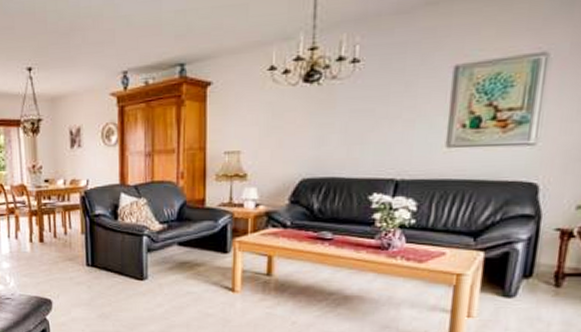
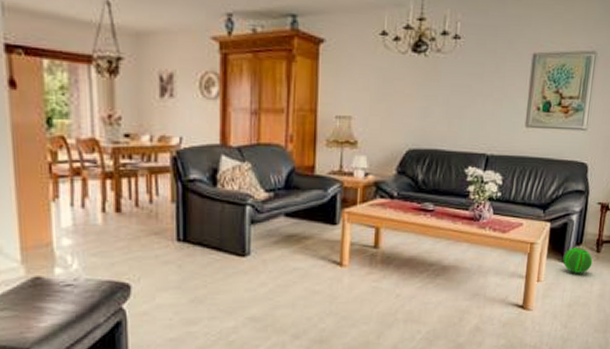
ball: none [503,279,549,311] -> present [563,246,593,274]

